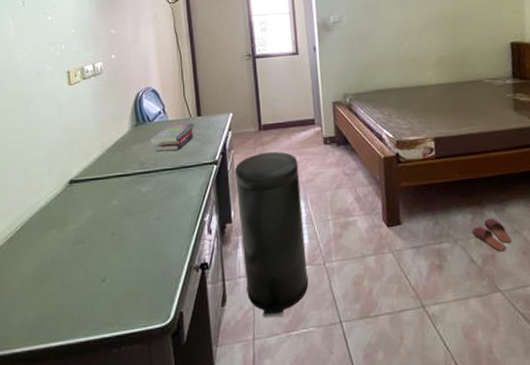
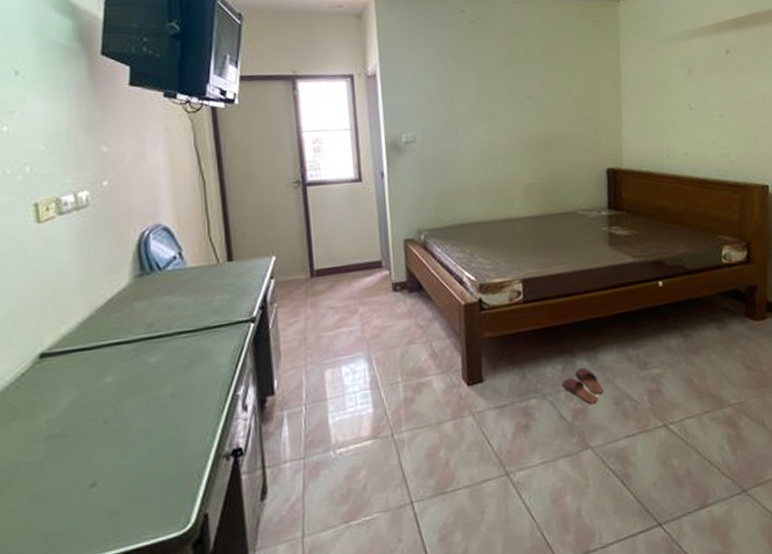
books: present [150,122,194,152] -> none [161,269,223,309]
pedal bin: present [234,151,309,318] -> none [278,302,373,508]

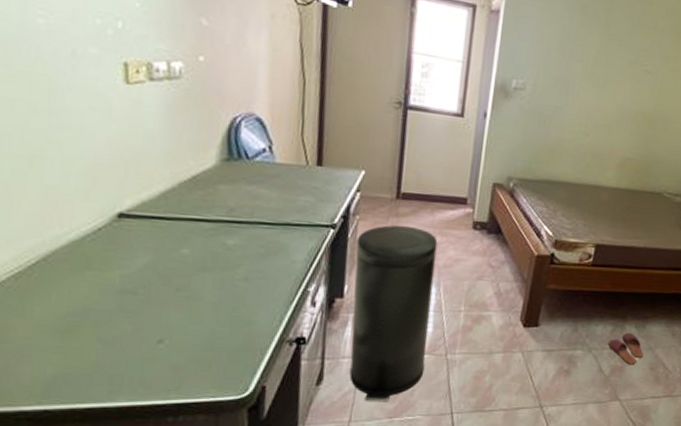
pedal bin: none [278,302,373,508] -> present [350,225,438,402]

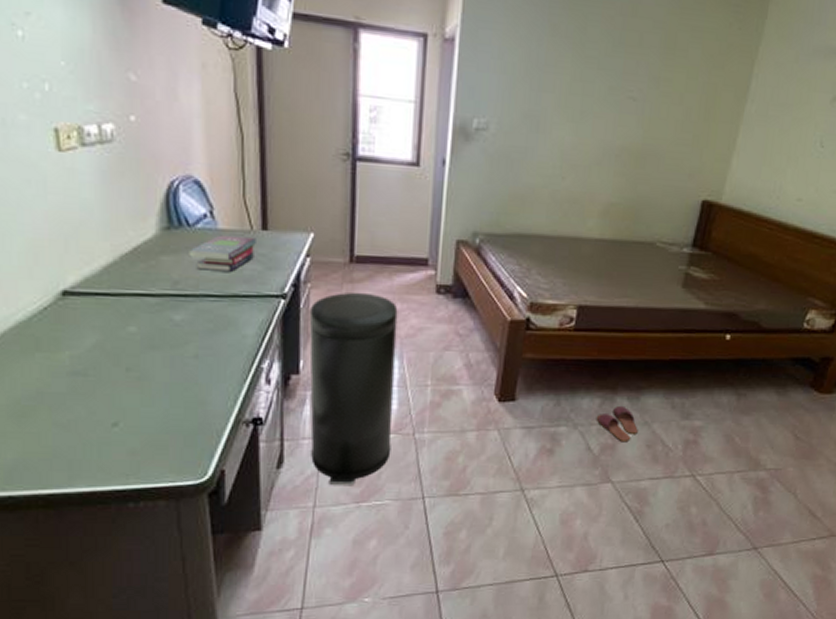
books: none [245,168,311,202] -> present [189,235,256,272]

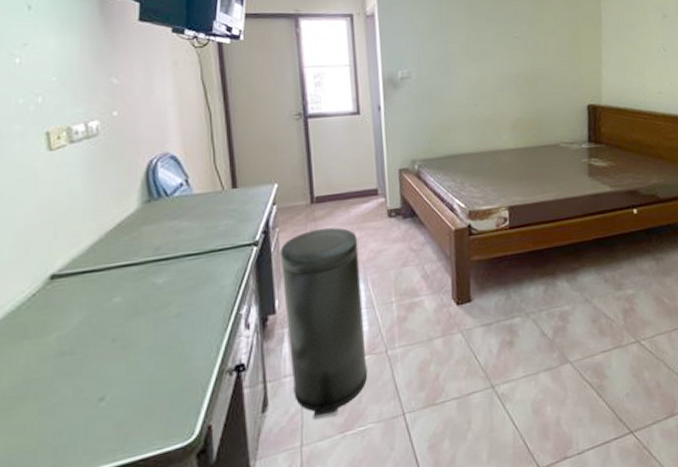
books: present [189,235,256,272] -> none [168,195,228,234]
slippers: present [597,405,638,443] -> none [544,288,582,322]

